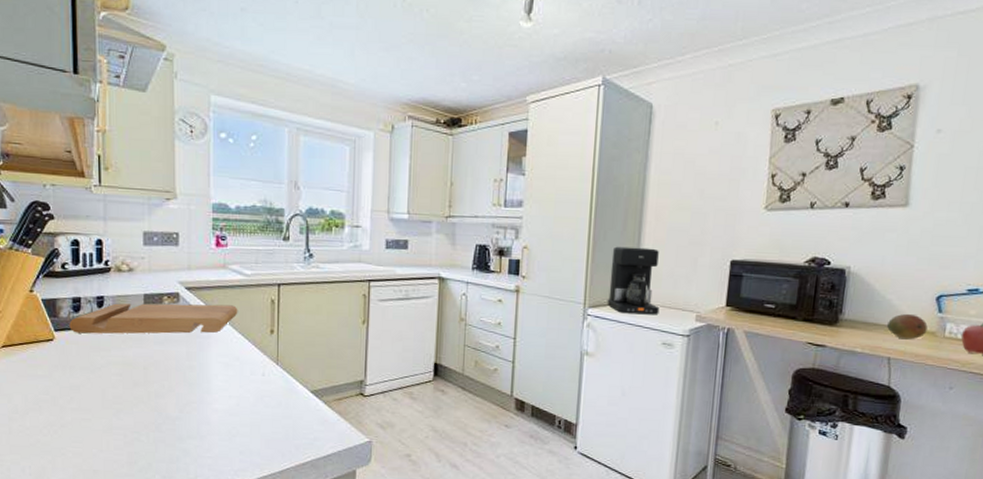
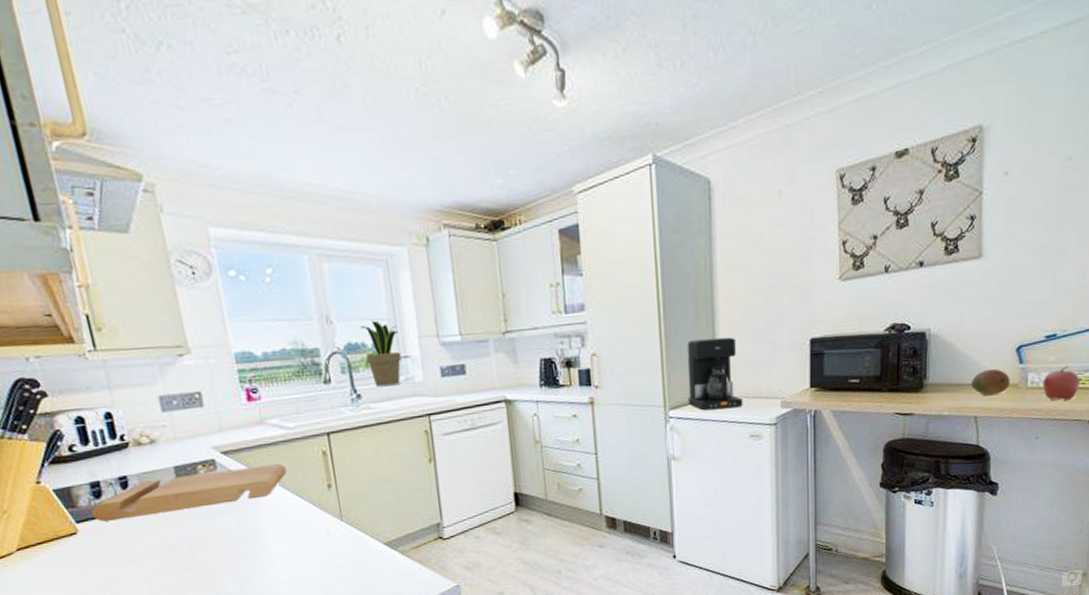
potted plant: none [322,191,354,250] -> present [360,320,402,387]

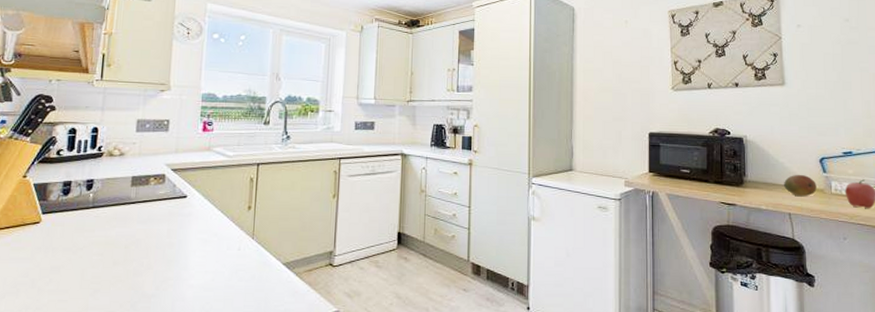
cutting board: present [91,464,287,522] -> none [57,184,219,216]
potted plant: present [360,320,402,387] -> none [300,81,328,132]
coffee maker: present [688,337,743,411] -> none [549,123,593,182]

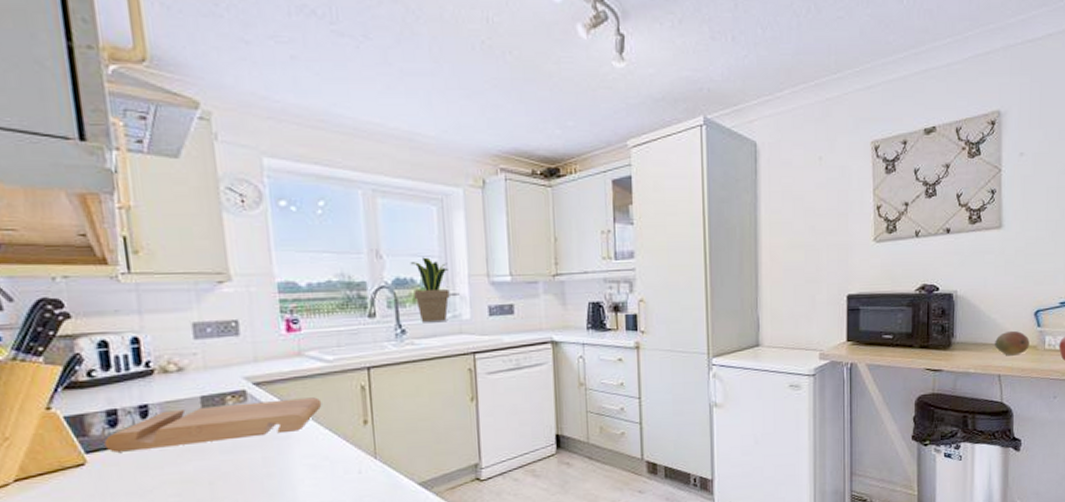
cutting board: none [57,184,219,216] -> present [104,397,322,453]
potted plant: none [300,81,328,132] -> present [410,257,450,323]

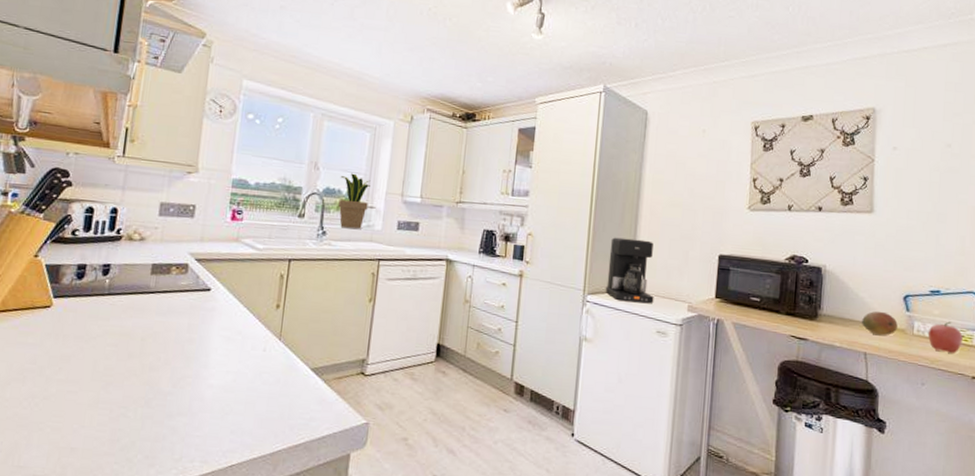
cutting board: present [104,397,322,453] -> none [69,272,246,306]
coffee maker: none [732,289,784,360] -> present [606,237,654,304]

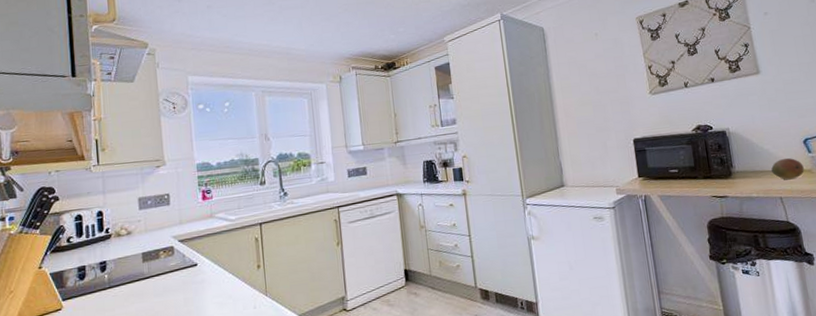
potted plant: present [338,173,371,229] -> none [289,136,319,186]
coffee maker: present [606,237,654,304] -> none [537,140,586,198]

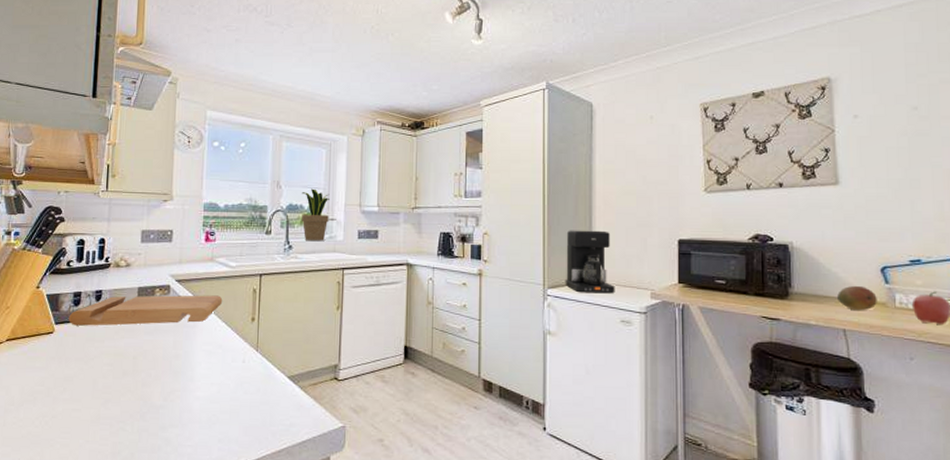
cutting board: none [75,249,227,299] -> present [68,295,223,326]
potted plant: none [289,136,319,186] -> present [301,188,330,242]
coffee maker: none [537,140,586,198] -> present [566,230,615,294]

